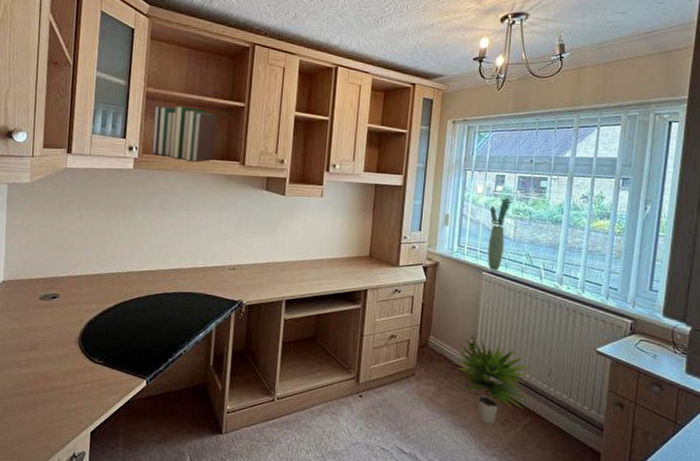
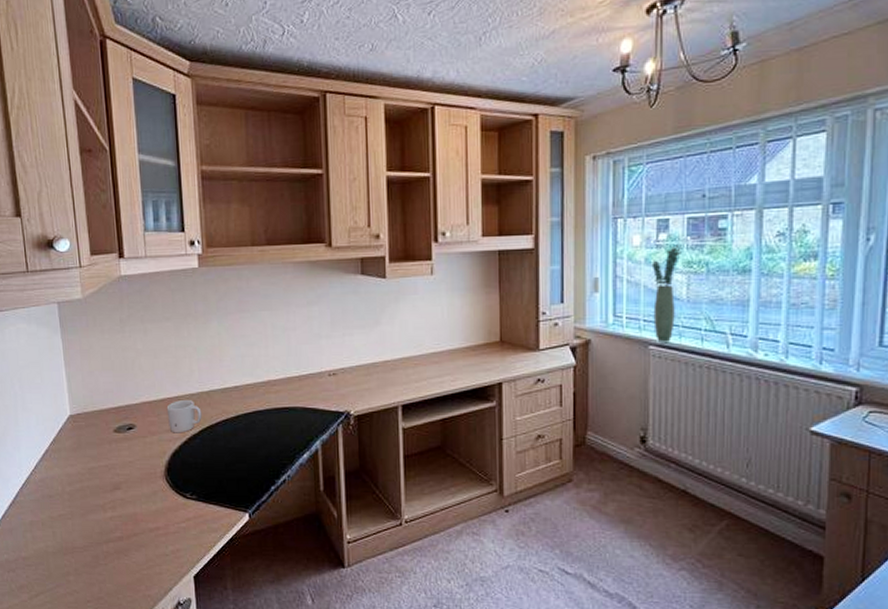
mug: none [88,277,119,306] -> present [166,400,202,433]
books: present [151,106,218,162] -> none [213,183,294,250]
plant: present [453,336,534,424] -> none [620,426,730,532]

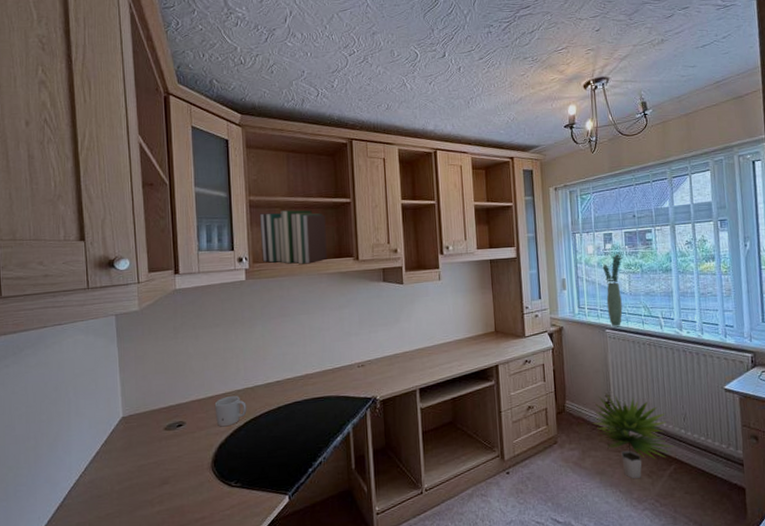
books: none [213,183,294,250] -> present [259,210,327,265]
plant: none [620,426,730,532] -> present [592,394,674,478]

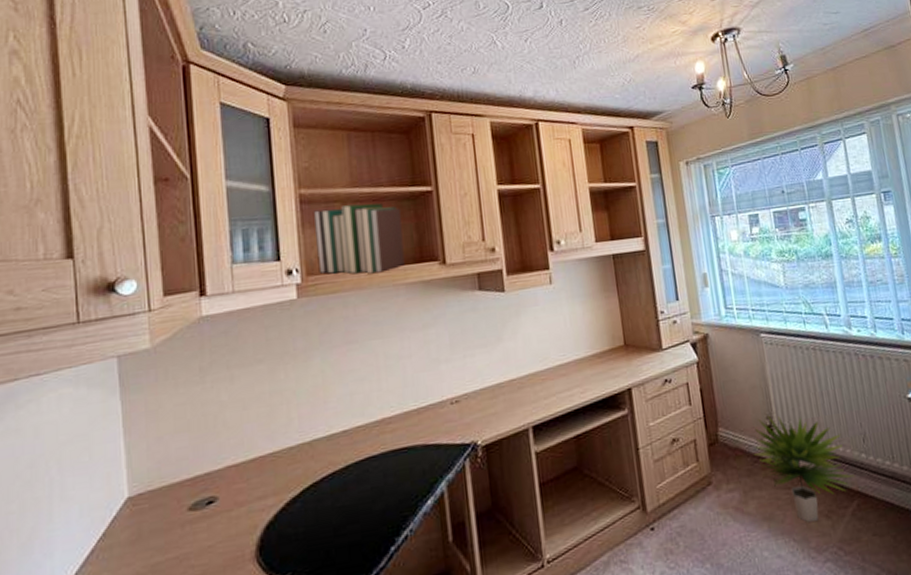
mug: present [214,396,247,427] -> none [258,455,303,500]
vase: present [602,252,623,327] -> none [750,237,780,329]

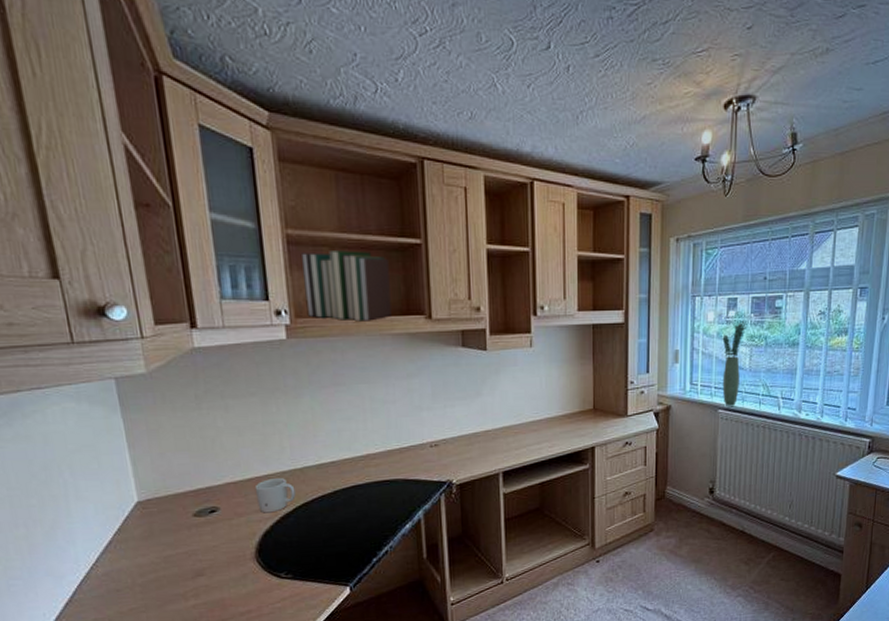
mug: none [258,455,303,500] -> present [254,478,296,513]
vase: none [750,237,780,329] -> present [722,321,746,406]
plant: present [753,415,855,522] -> none [693,479,776,566]

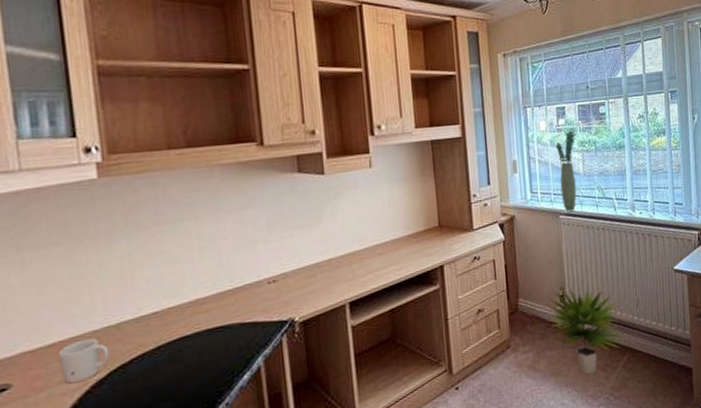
books: present [300,250,392,322] -> none [113,79,220,154]
plant: none [693,479,776,566] -> present [547,286,628,375]

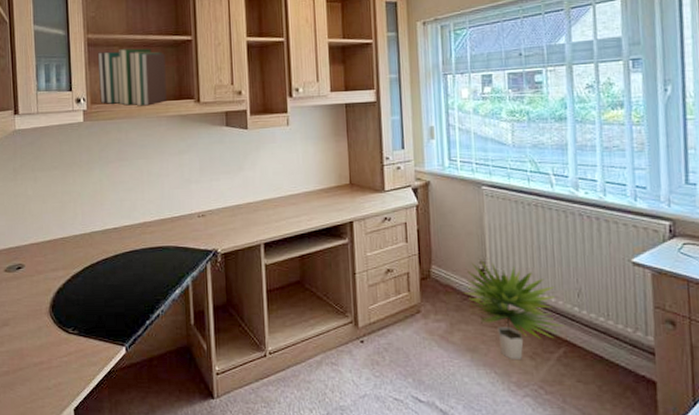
mug: present [58,338,110,384] -> none [52,241,84,272]
books: none [113,79,220,154] -> present [97,48,167,106]
vase: present [555,128,577,212] -> none [479,97,505,183]

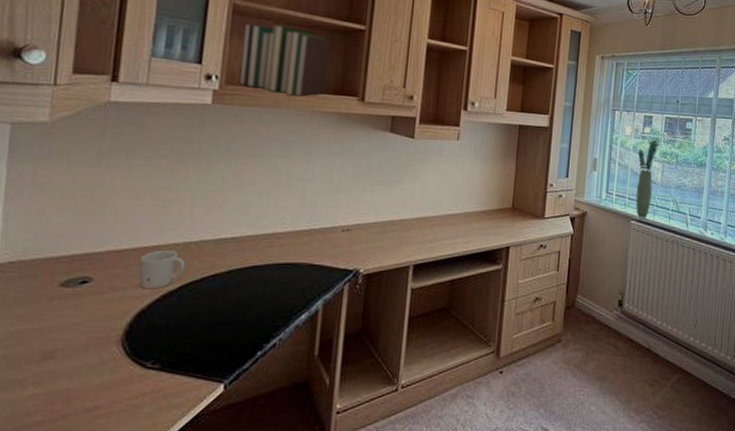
mug: none [52,241,84,272] -> present [138,250,186,289]
plant: present [463,260,565,359] -> none [601,291,681,387]
vase: none [479,97,505,183] -> present [635,138,660,218]

